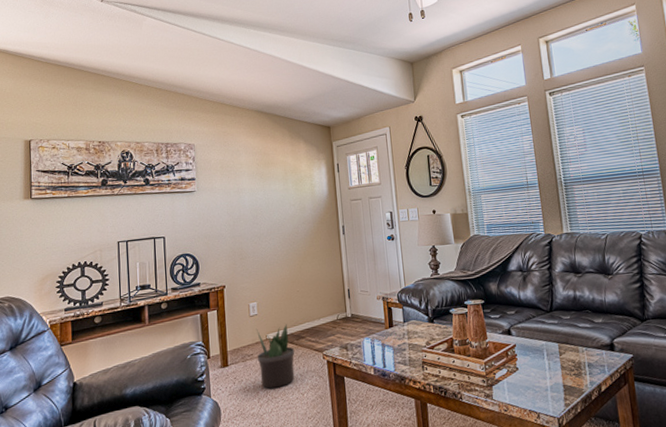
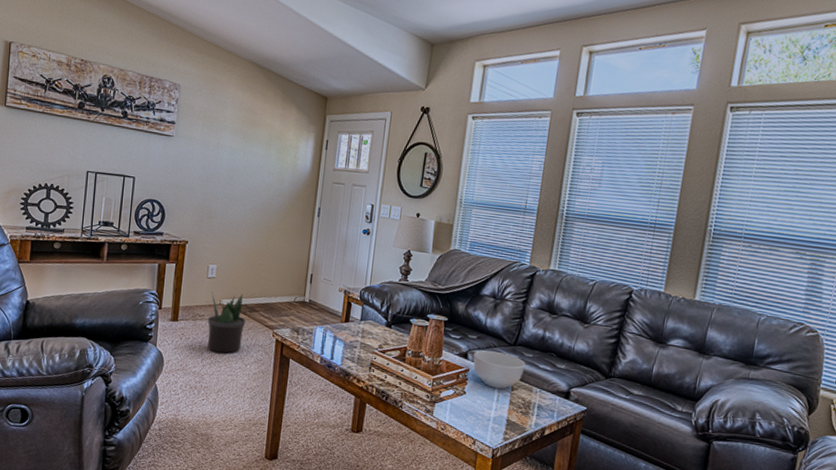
bowl: none [516,320,567,357] -> present [473,350,526,389]

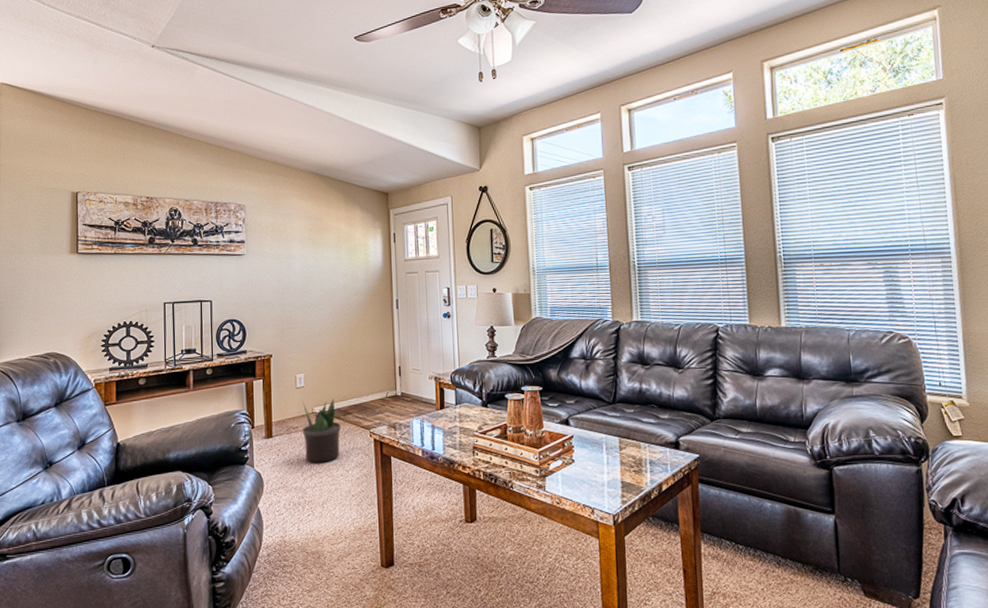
bowl: present [473,350,526,389] -> none [575,412,629,451]

